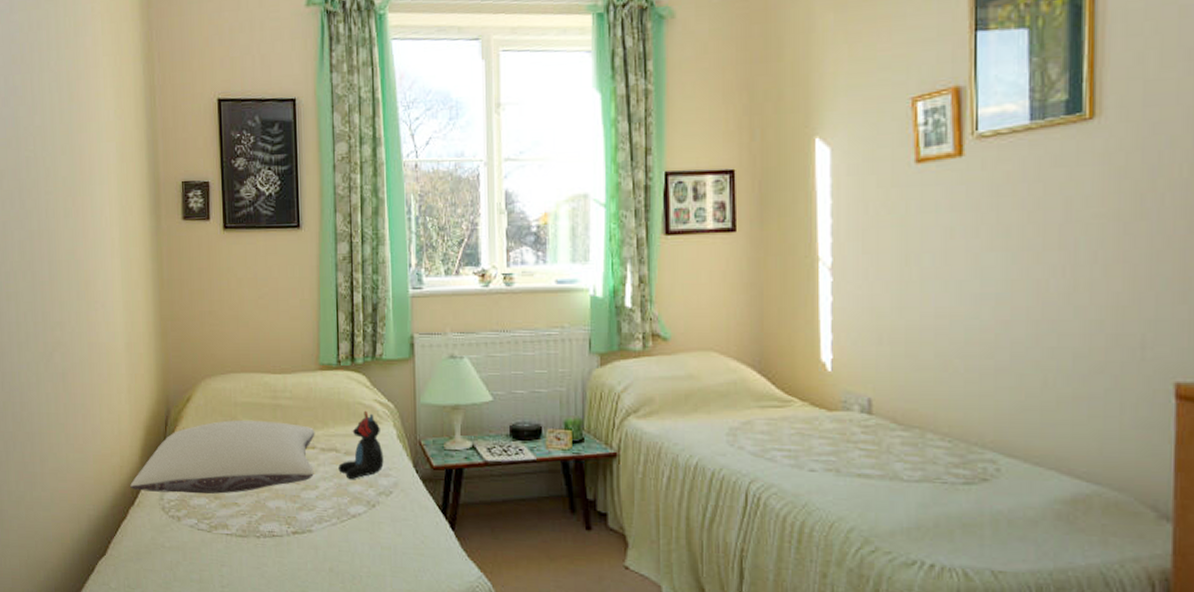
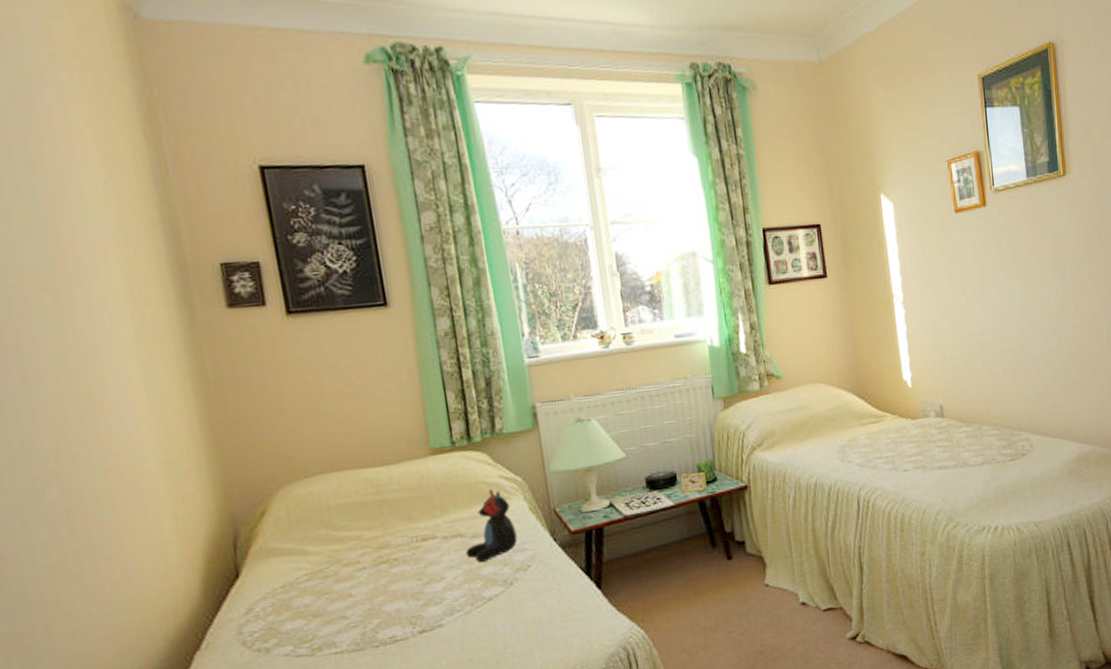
pillow: present [130,420,315,494] -> none [191,516,438,632]

